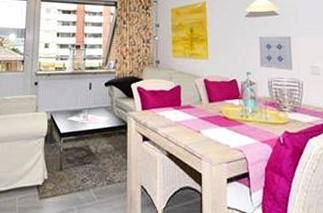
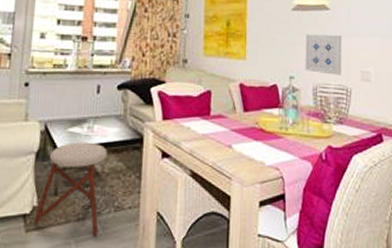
stool: none [45,128,99,204] -> present [34,142,107,236]

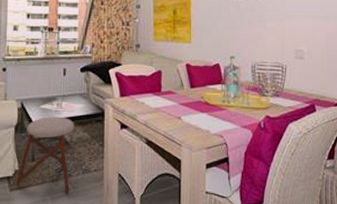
wall art: present [305,34,342,76] -> none [244,18,277,54]

